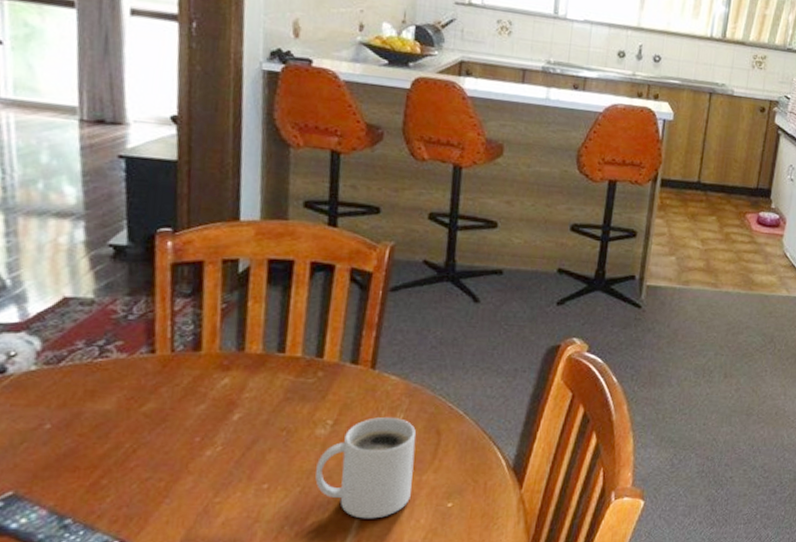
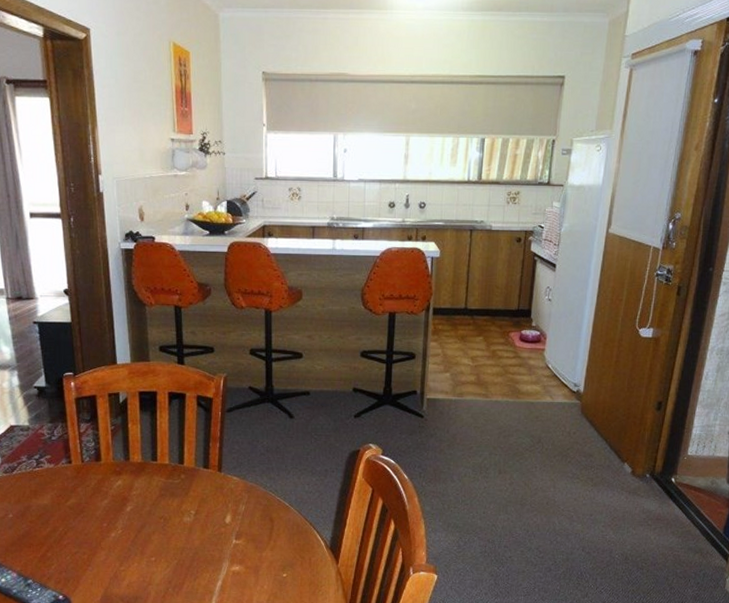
mug: present [315,417,416,519] -> none [187,508,256,585]

